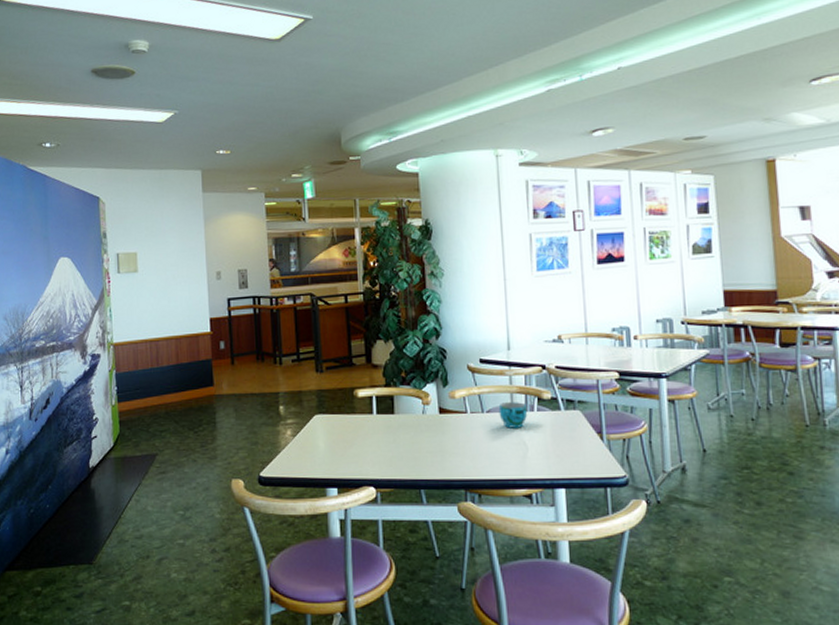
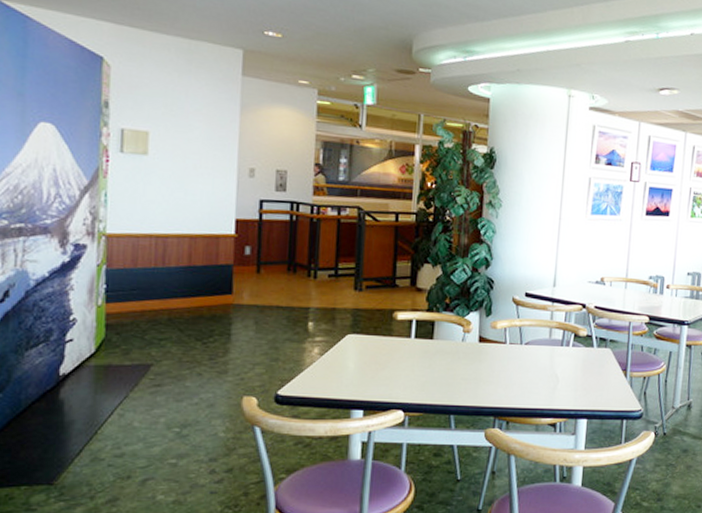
cup: present [498,402,528,428] -> none [536,336,564,361]

